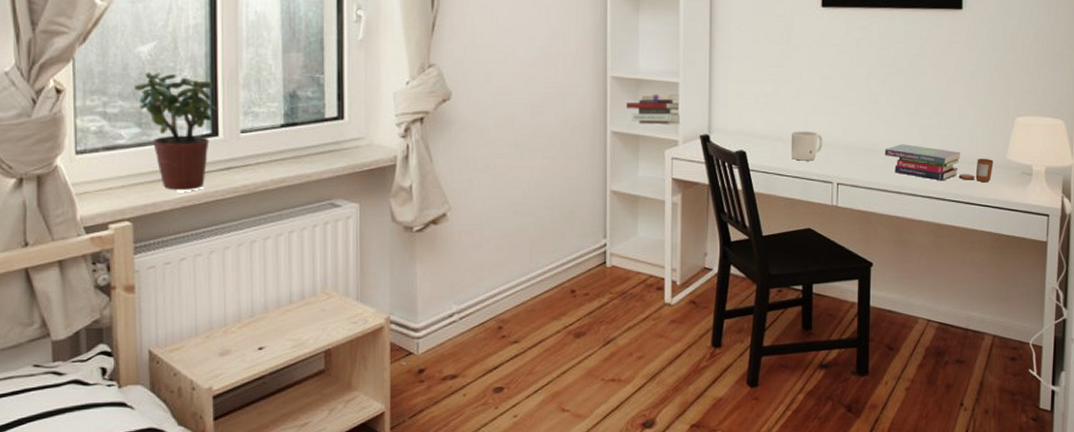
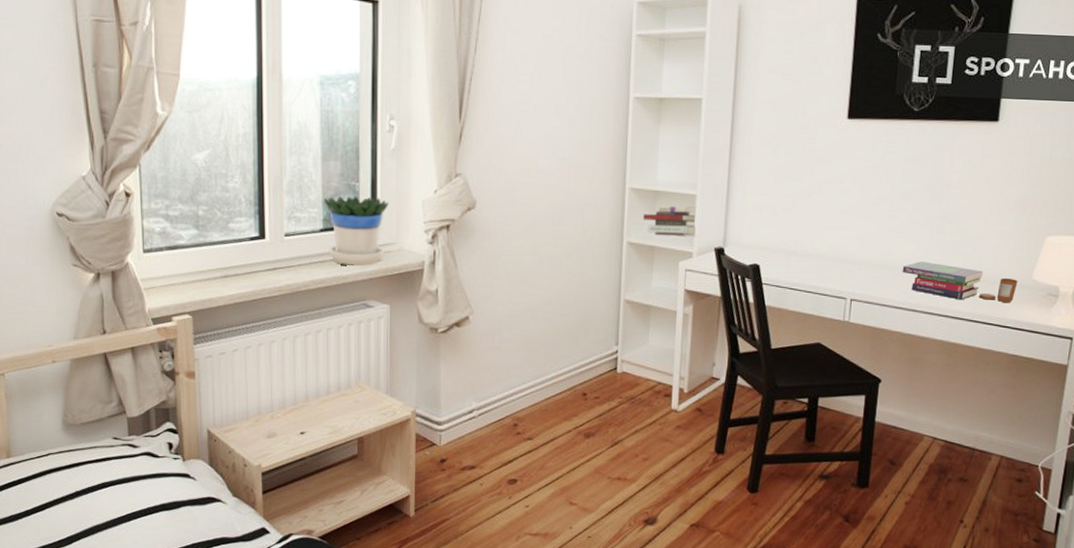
potted plant: present [135,72,218,191] -> none [192,178,265,289]
flowerpot: none [285,89,357,163] -> present [324,196,389,266]
mug: present [790,131,823,161] -> none [805,246,839,276]

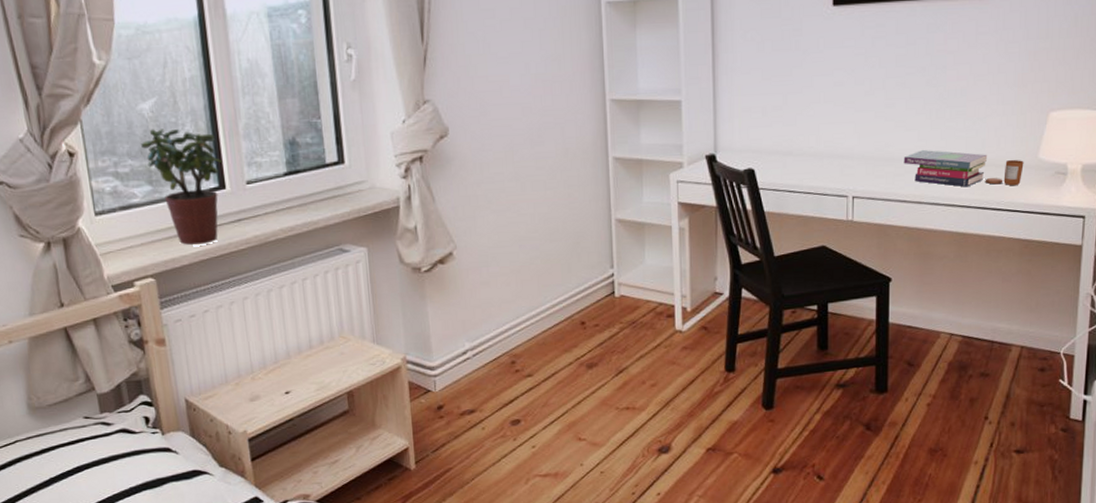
potted plant: none [192,178,265,289] -> present [141,129,223,246]
flowerpot: present [324,196,389,266] -> none [285,134,356,209]
books: present [643,205,697,237] -> none [627,113,686,148]

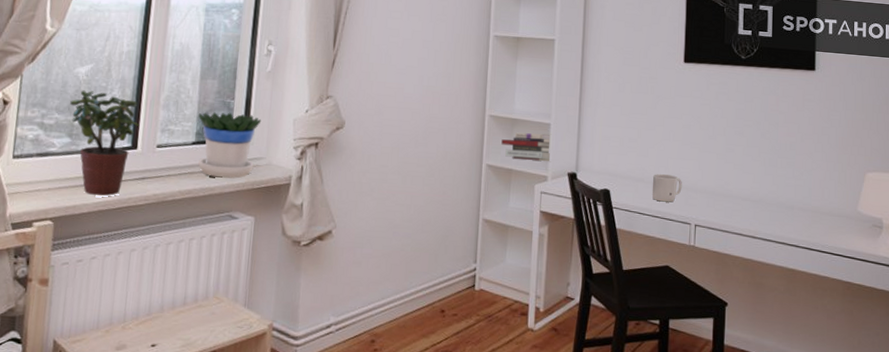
flowerpot: none [285,134,356,209] -> present [198,112,262,179]
books: none [627,113,686,148] -> present [501,132,552,163]
mug: none [802,143,836,176] -> present [651,174,682,203]
books: present [903,150,988,187] -> none [740,191,814,229]
candle: present [985,160,1024,186] -> none [811,210,845,233]

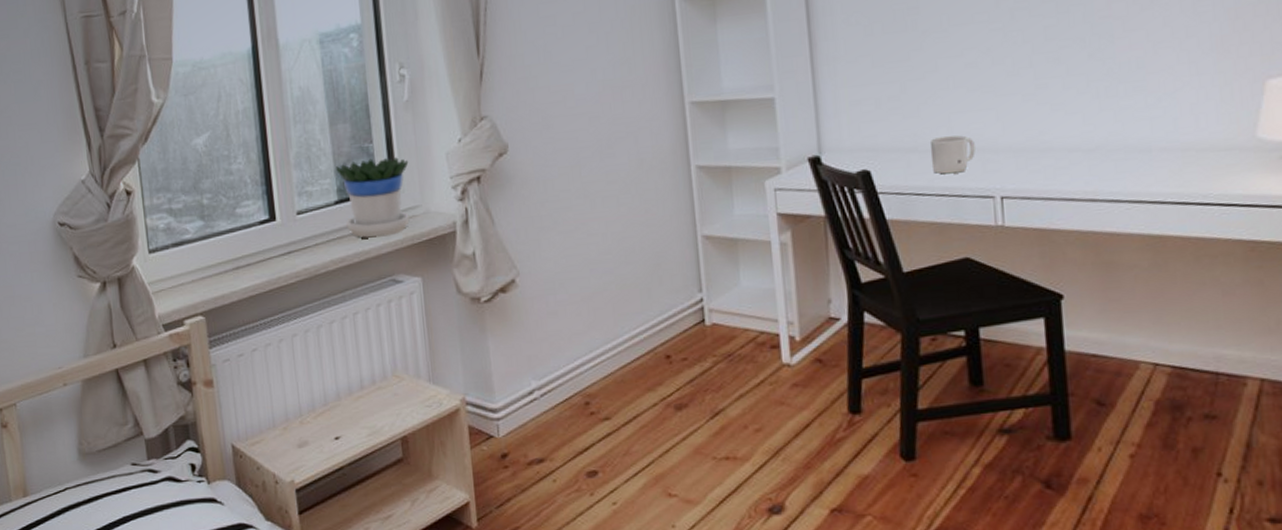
potted plant: present [70,90,140,197] -> none [194,162,273,281]
books: present [501,132,552,163] -> none [711,111,783,154]

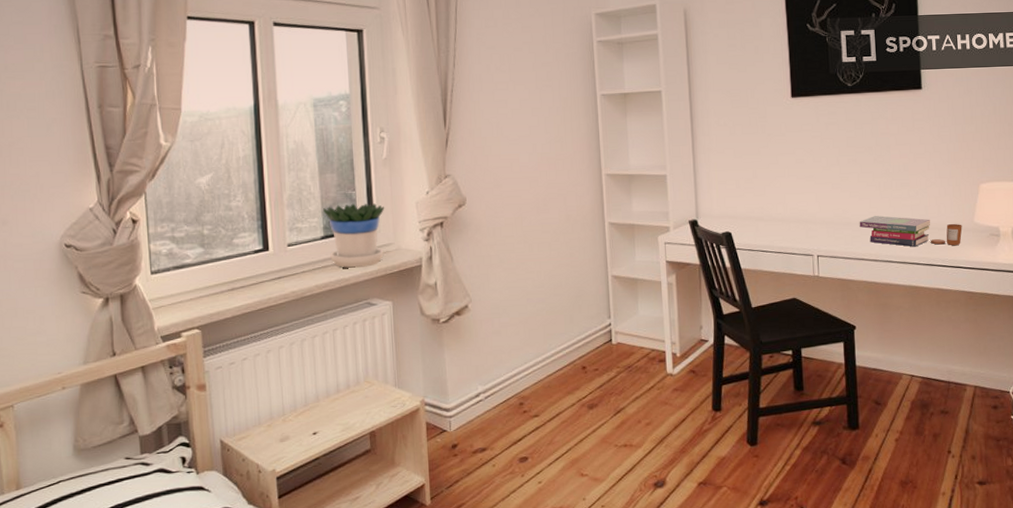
mug: present [930,135,975,174] -> none [772,210,801,238]
books: none [1065,135,1184,179] -> present [859,216,931,247]
candle: none [1182,141,1237,174] -> present [930,224,962,246]

